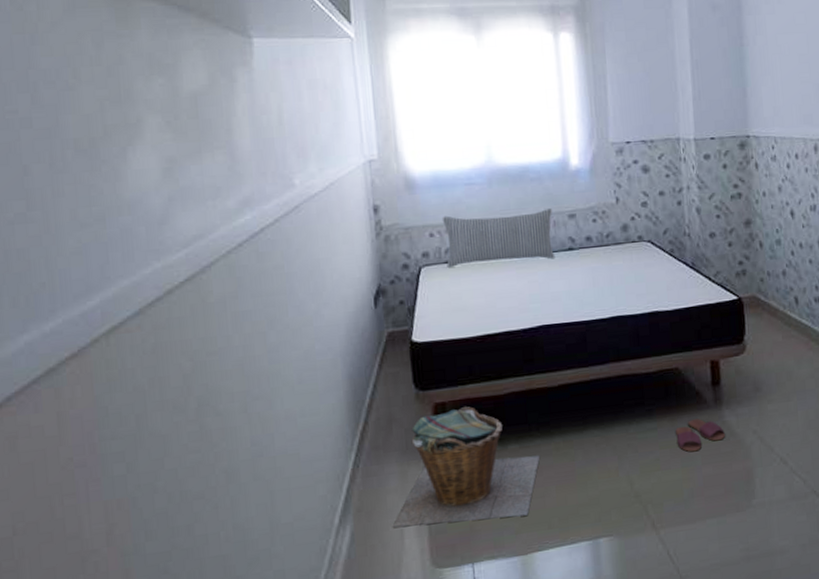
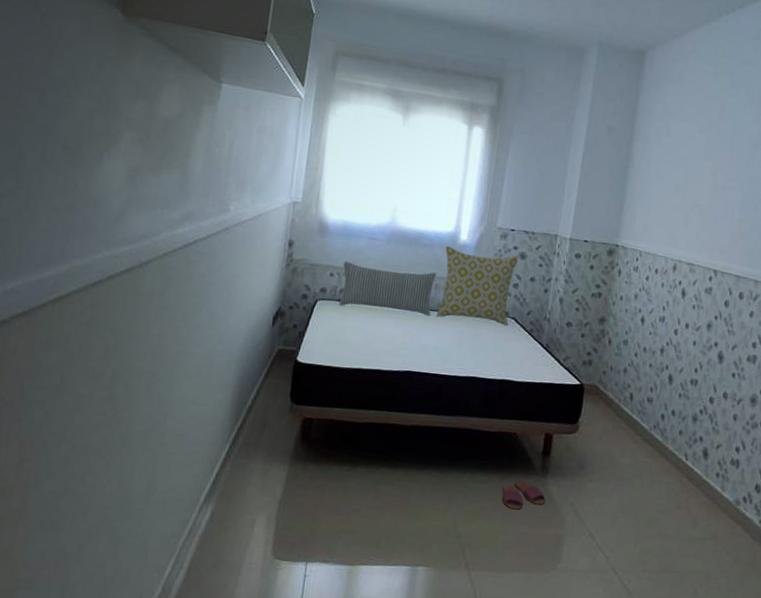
laundry basket: present [392,406,541,528] -> none [246,426,383,532]
pillow: none [556,170,645,258] -> present [436,245,519,326]

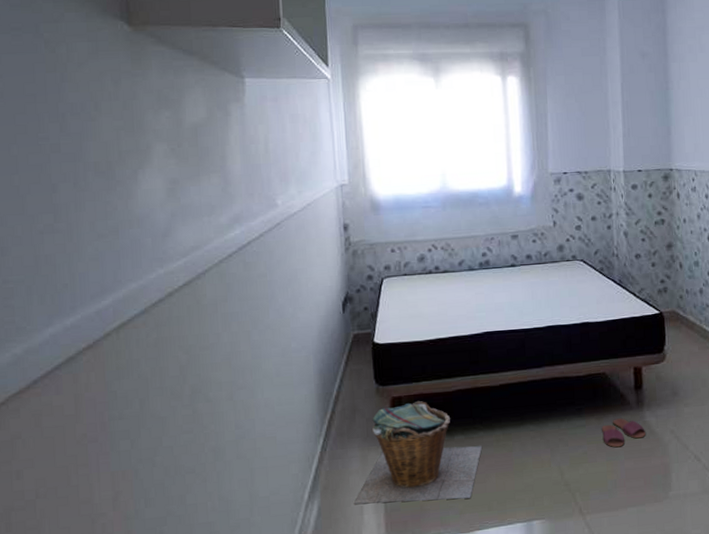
laundry basket: none [246,426,383,532] -> present [353,401,483,504]
pillow: present [339,260,437,317] -> none [402,230,500,279]
pillow: present [436,245,519,326] -> none [501,197,578,274]

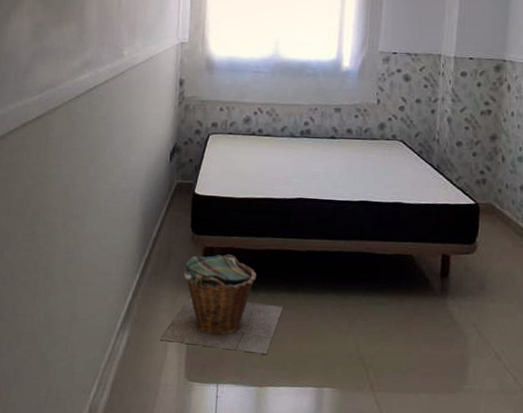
slippers: present [602,418,645,448] -> none [402,302,447,332]

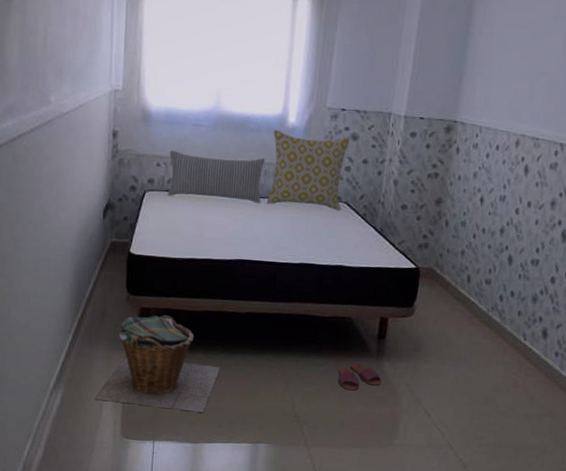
pillow: none [230,95,323,144] -> present [167,149,266,204]
pillow: none [324,73,403,149] -> present [266,129,351,211]
slippers: none [402,302,447,332] -> present [338,363,381,391]

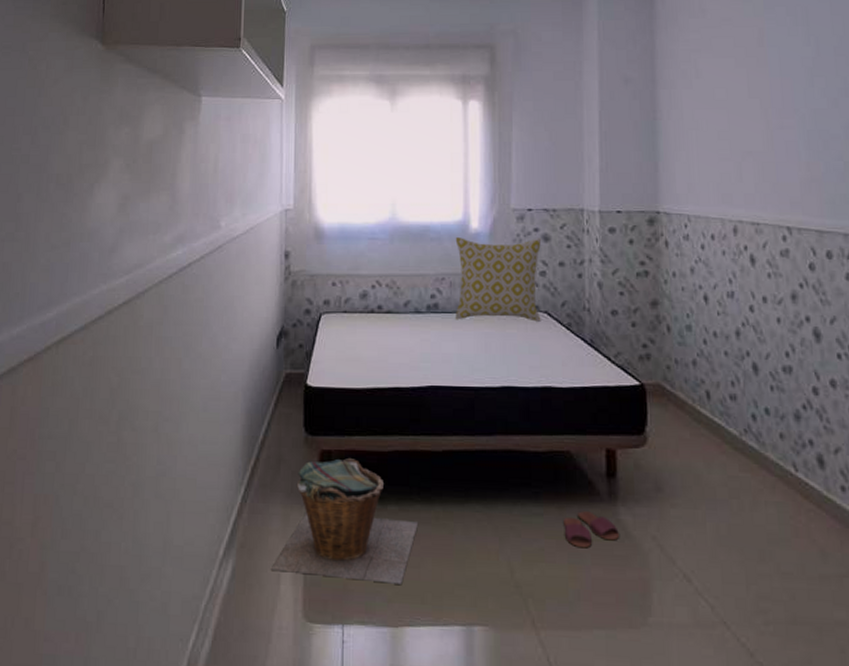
pillow: present [167,149,266,204] -> none [344,267,450,320]

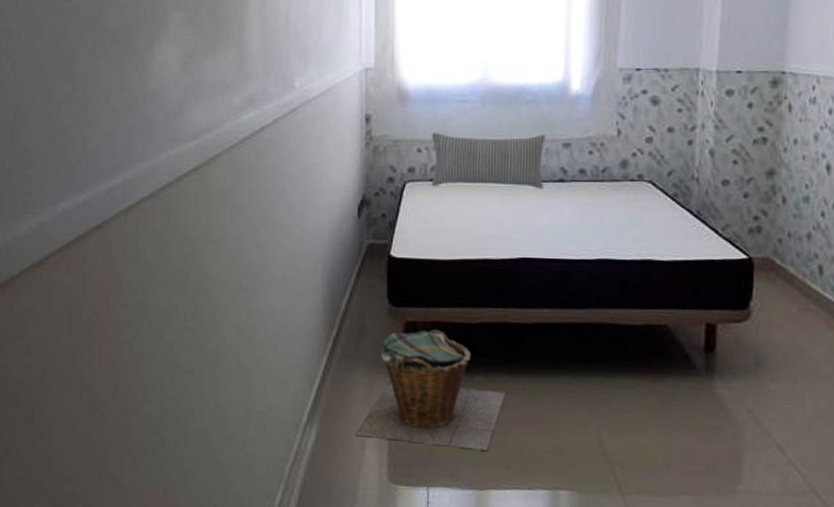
pillow: none [344,267,450,320] -> present [431,132,547,189]
pillow: present [455,236,542,322] -> none [550,99,650,192]
slippers: present [564,511,619,549] -> none [656,384,713,420]

